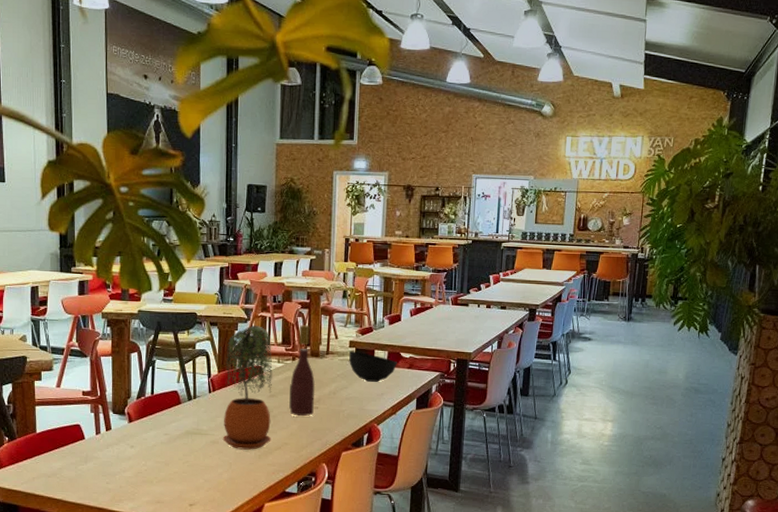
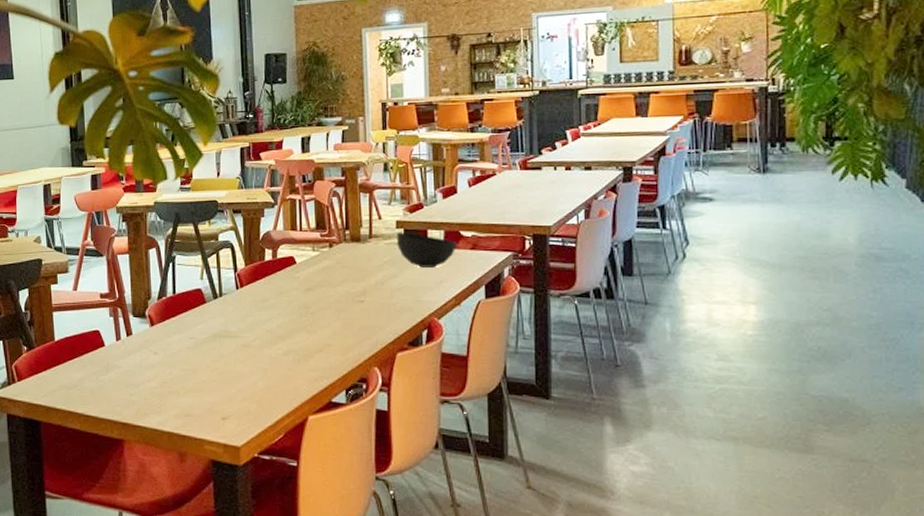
potted plant: present [222,325,273,450] -> none [252,210,311,353]
wine bottle: present [289,325,316,417] -> none [329,206,359,312]

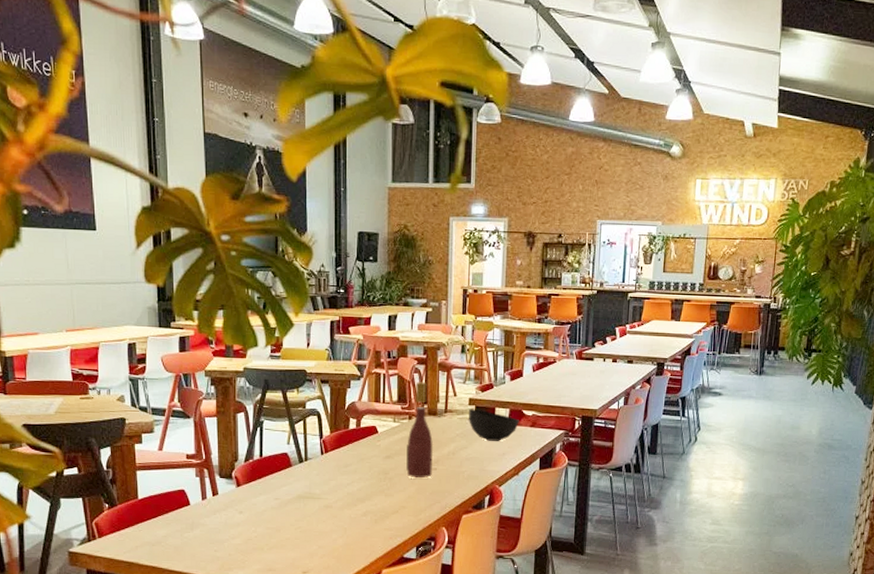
wine bottle: none [329,206,359,312] -> present [406,382,434,479]

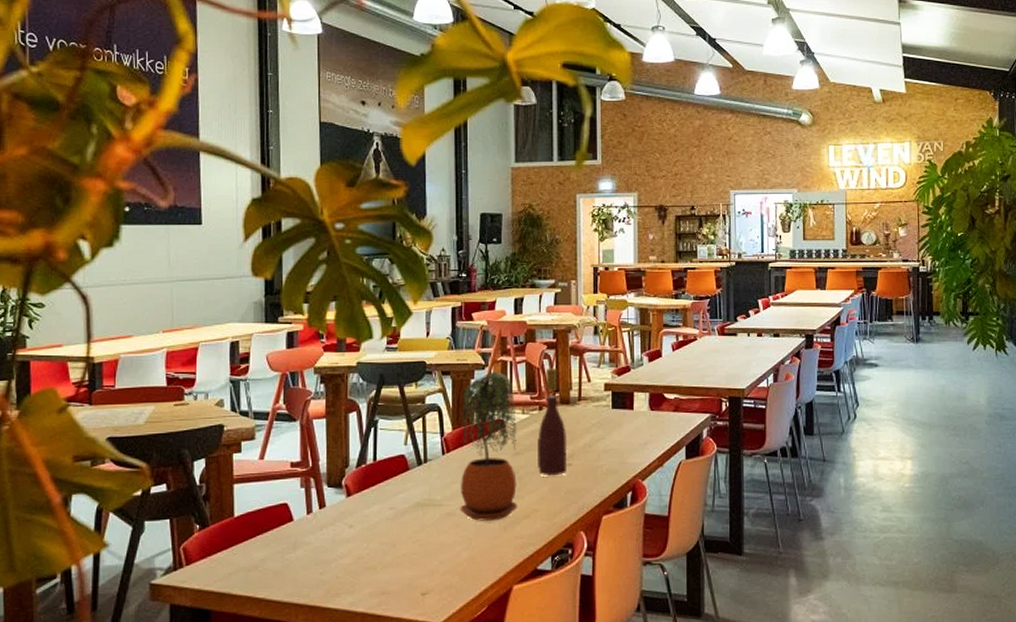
potted plant: none [336,383,388,514] -> present [460,372,518,521]
bowl: present [469,409,519,441] -> none [605,395,661,430]

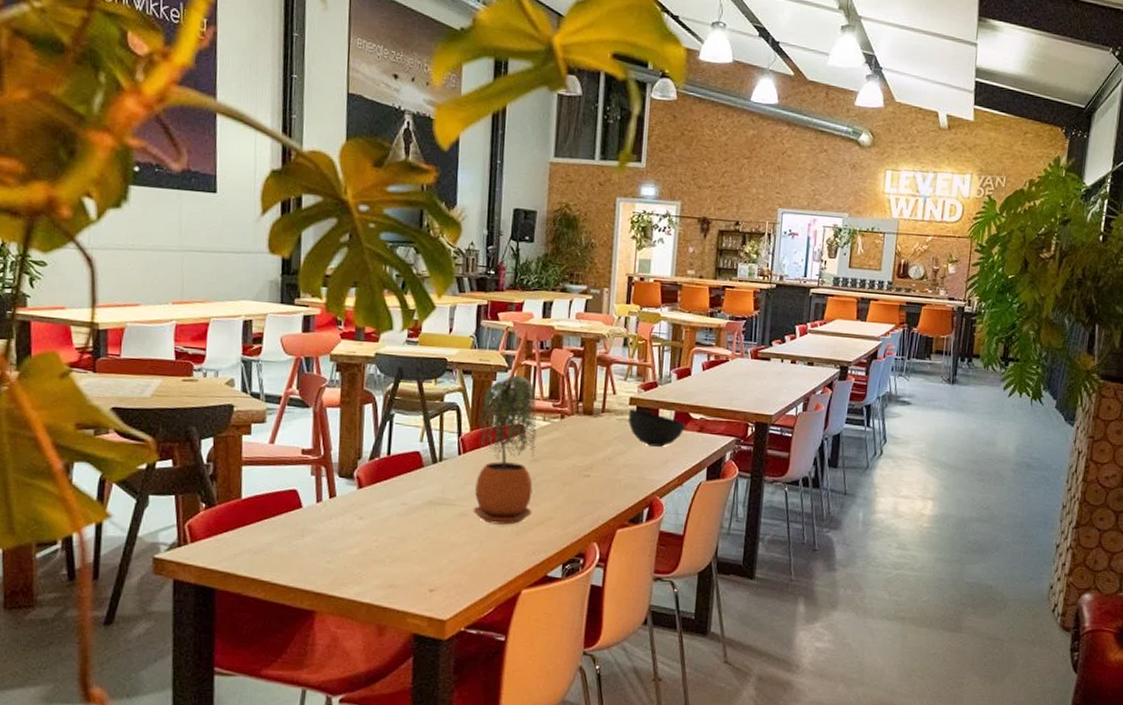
wine bottle: present [538,368,568,476] -> none [555,377,588,486]
bowl: none [605,395,661,430] -> present [628,409,685,447]

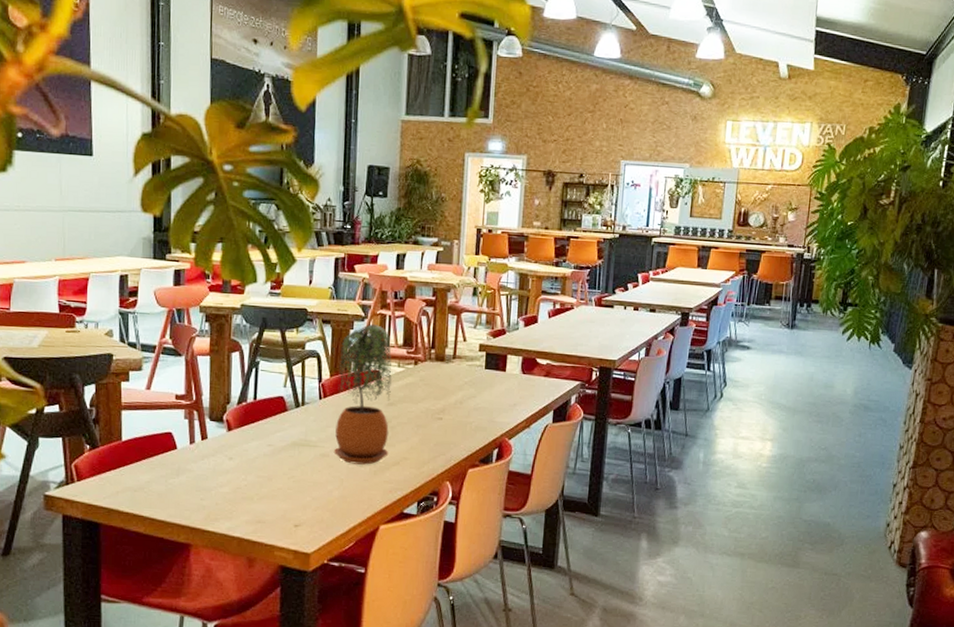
bowl: present [628,409,685,447] -> none [478,355,532,391]

